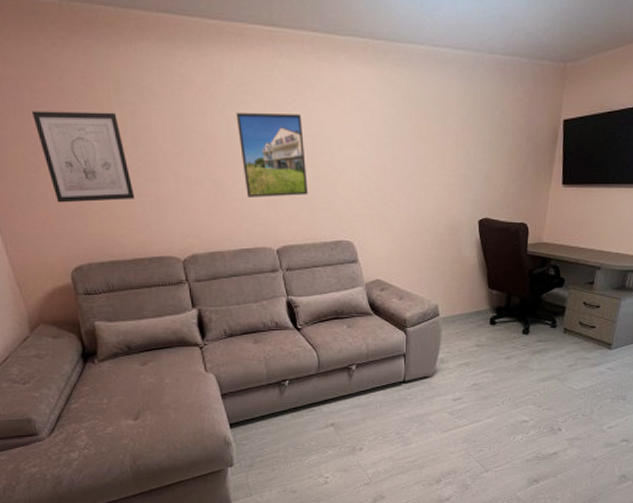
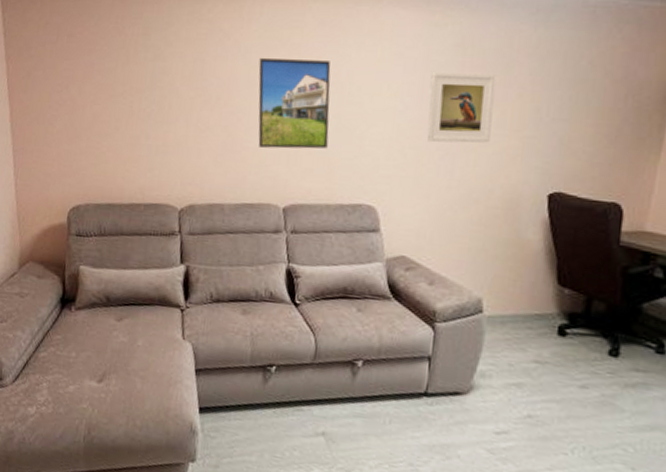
wall art: present [31,111,135,203] -> none [65,53,143,142]
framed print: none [386,123,436,184] -> present [426,72,496,143]

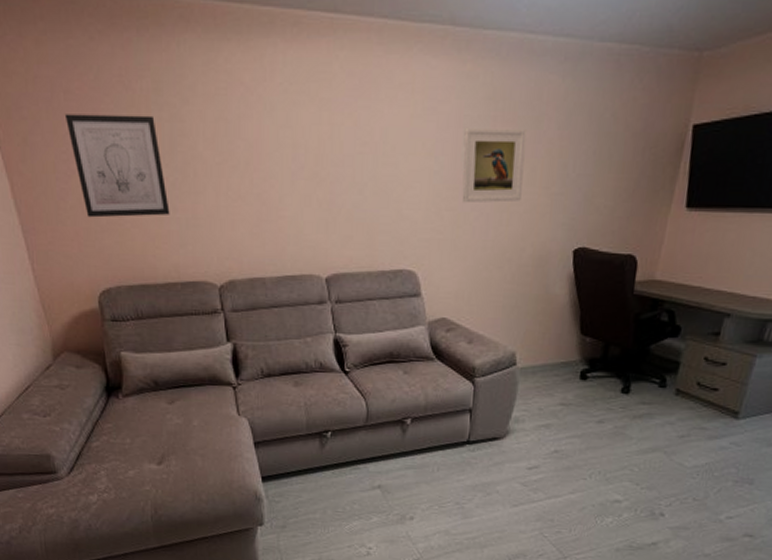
wall art: none [65,53,143,142] -> present [64,114,170,218]
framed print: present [258,58,331,149] -> none [287,116,366,216]

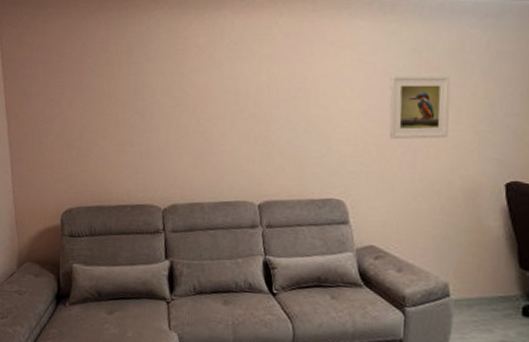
wall art: present [64,114,170,218] -> none [56,71,128,151]

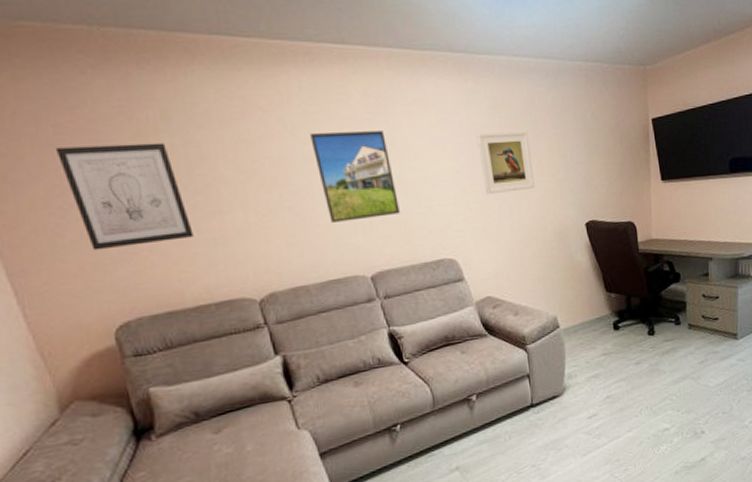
wall art: none [56,71,128,151] -> present [55,142,194,251]
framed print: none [231,69,298,150] -> present [310,131,400,223]

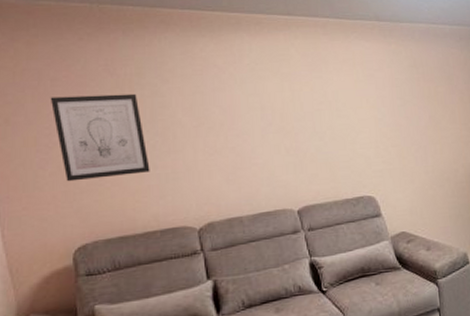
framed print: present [310,131,400,223] -> none [255,85,327,162]
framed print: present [476,131,535,195] -> none [397,85,448,140]

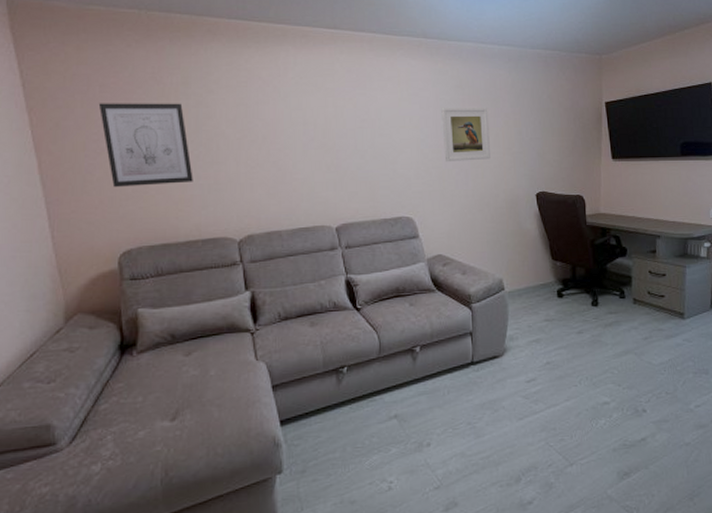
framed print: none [397,85,448,140] -> present [441,108,490,162]

